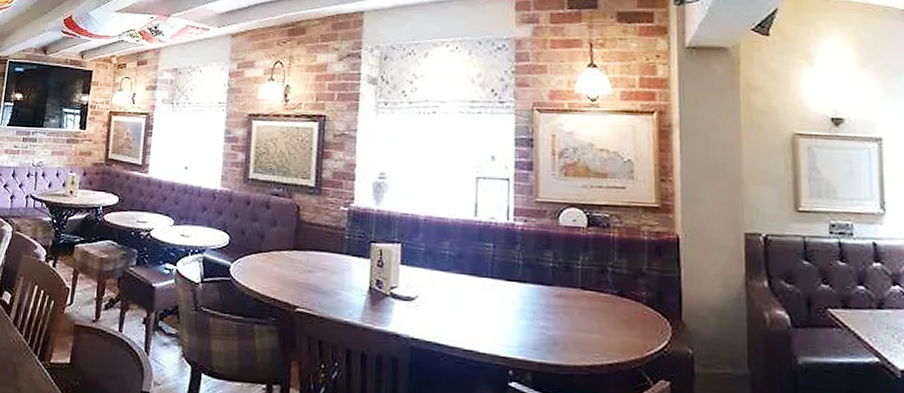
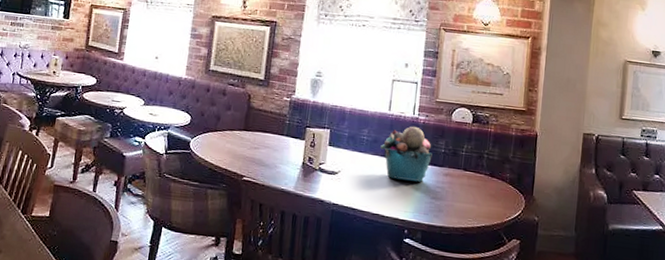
bucket: none [468,234,537,307] -> present [380,126,433,182]

